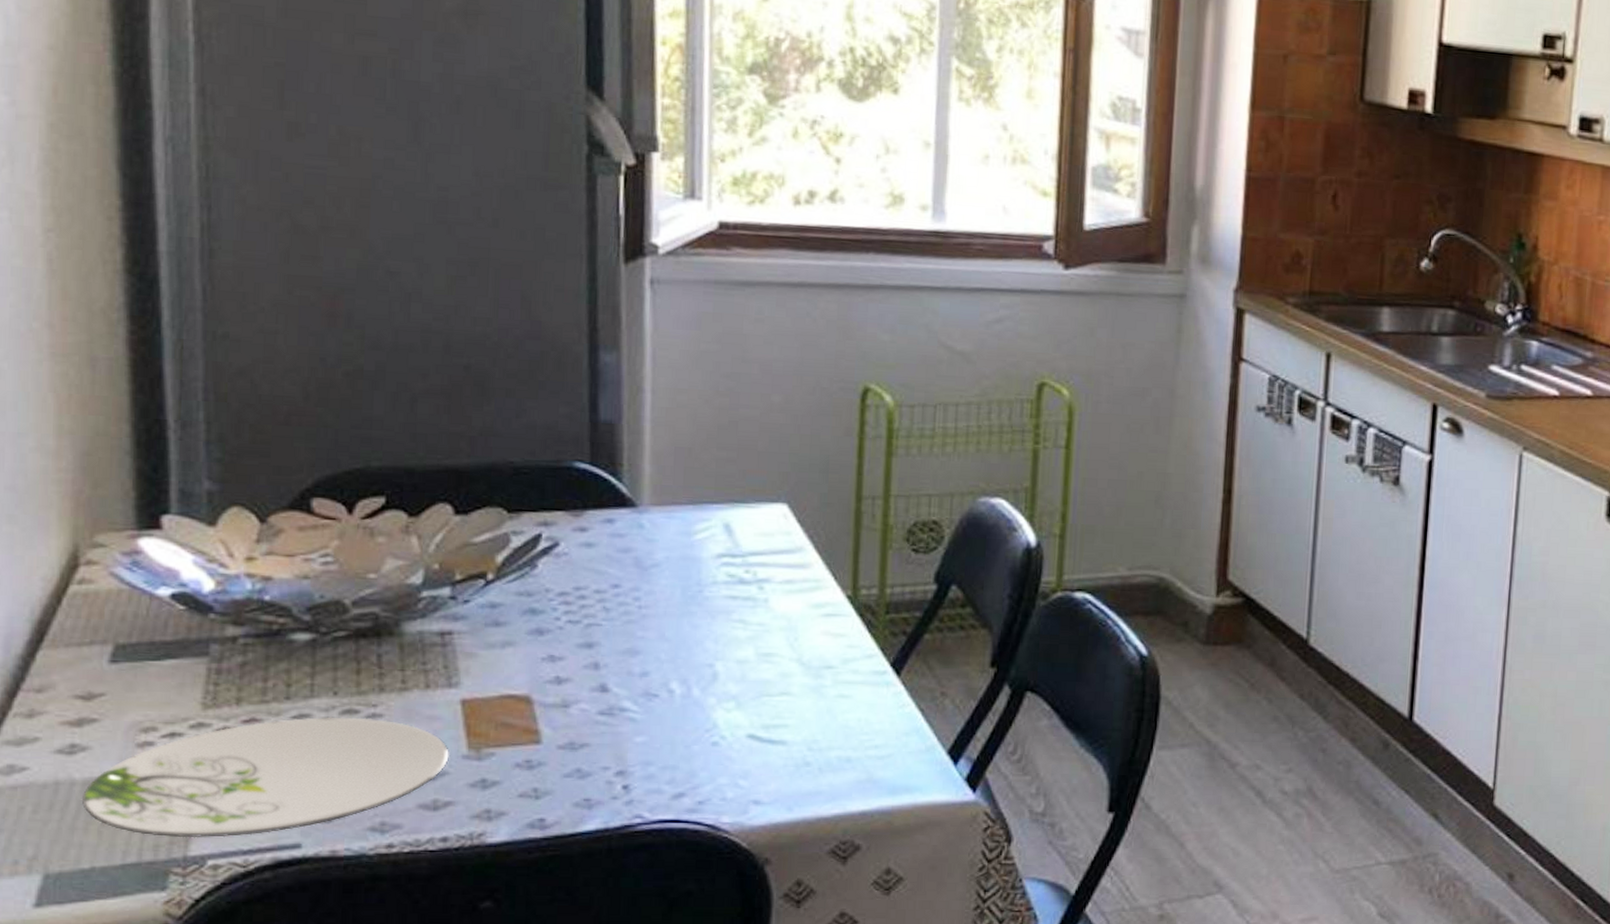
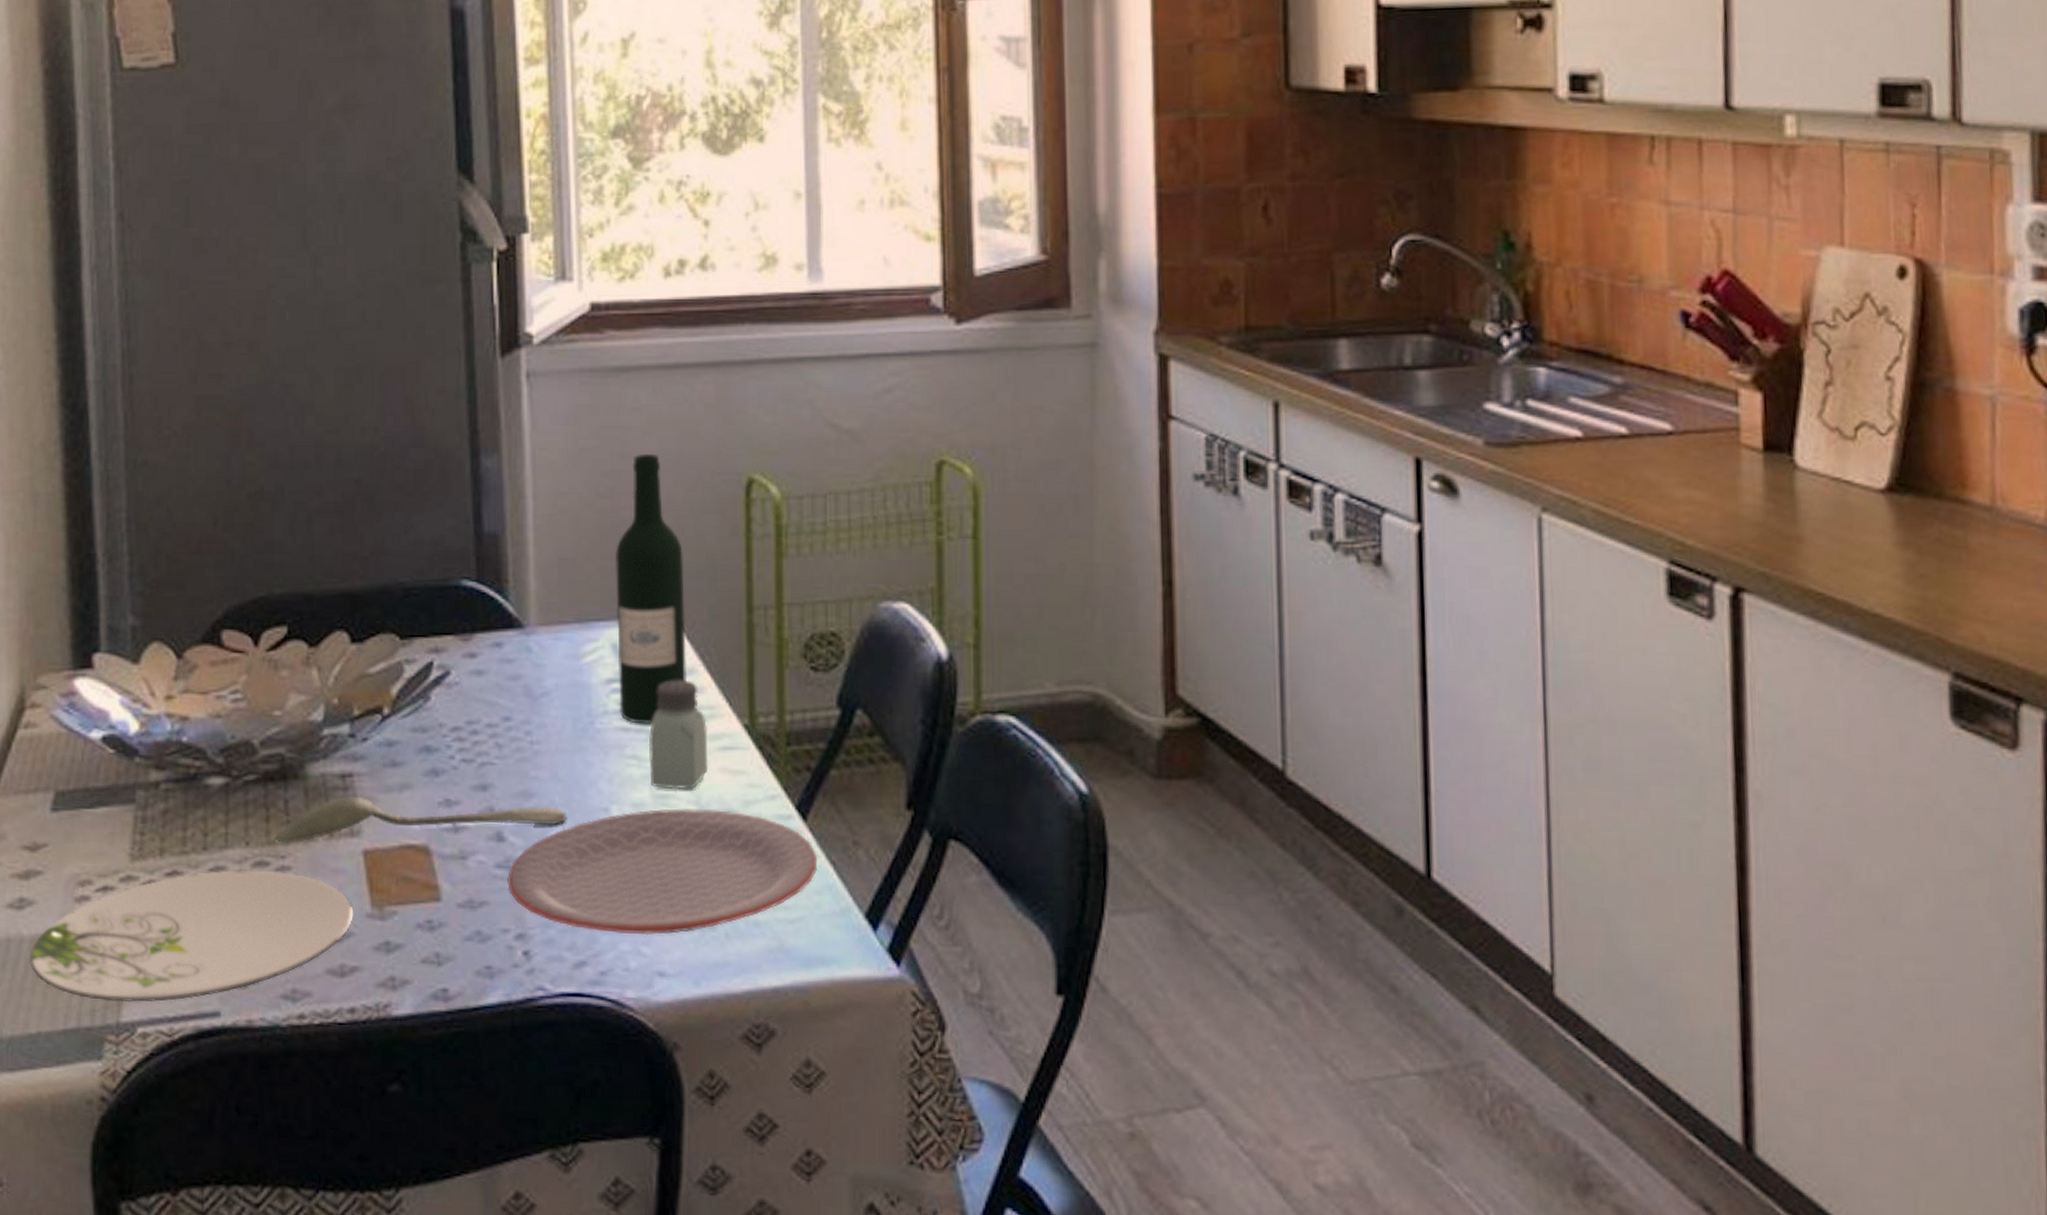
spoon: none [367,652,671,694] -> present [276,796,566,844]
plate: none [609,665,908,771] -> present [507,809,818,936]
wine bottle: none [728,360,799,594] -> present [614,455,686,725]
saltshaker: none [755,556,812,649] -> present [648,680,708,790]

